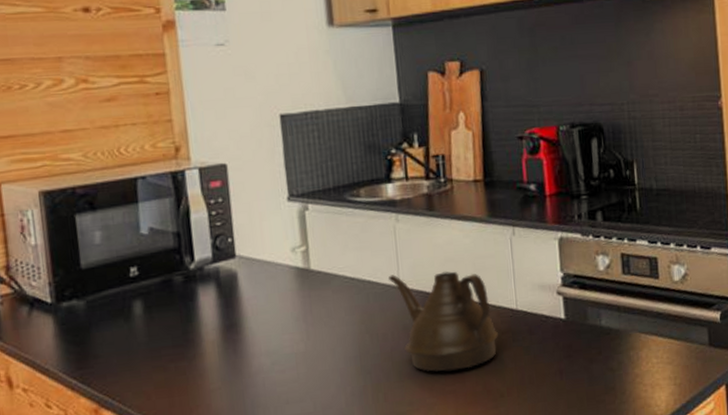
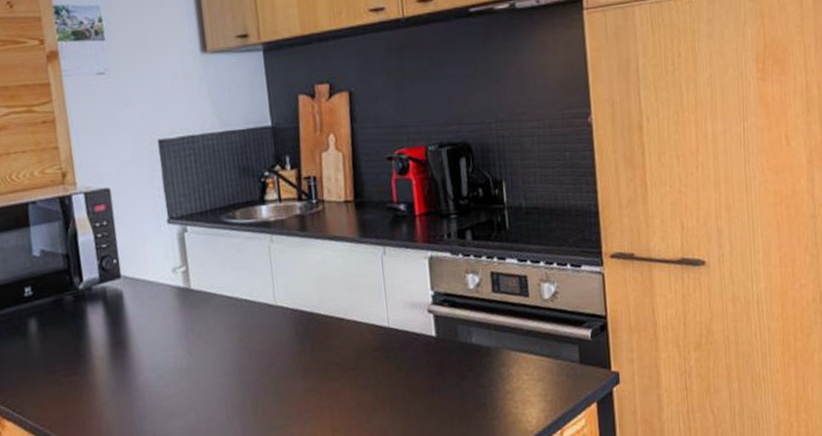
teapot: present [389,271,498,372] -> none [265,289,371,387]

